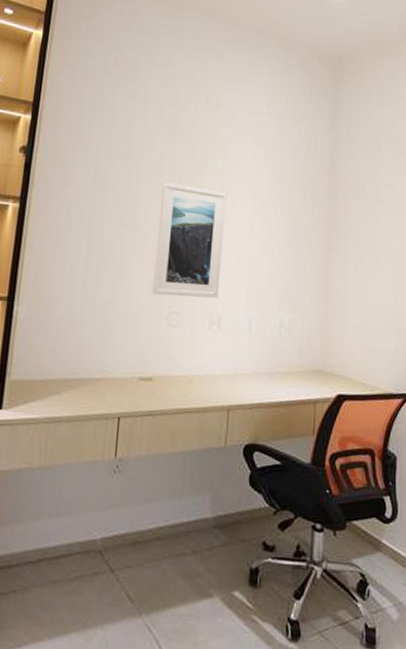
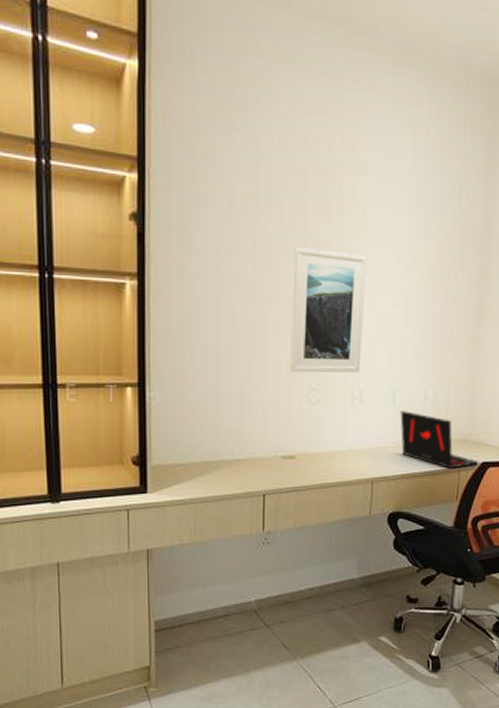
laptop: none [256,338,336,400] -> present [400,411,480,469]

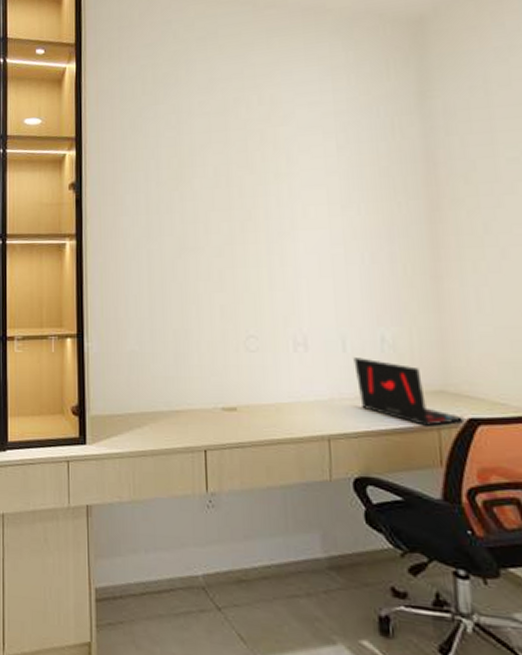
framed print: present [290,248,367,373] -> none [220,197,301,319]

